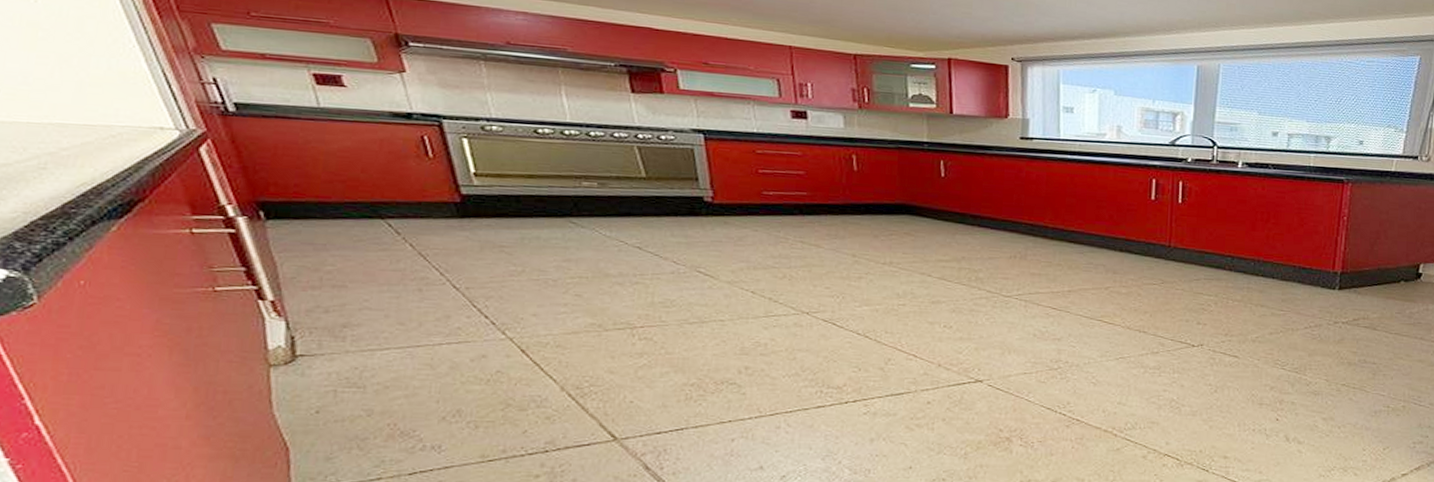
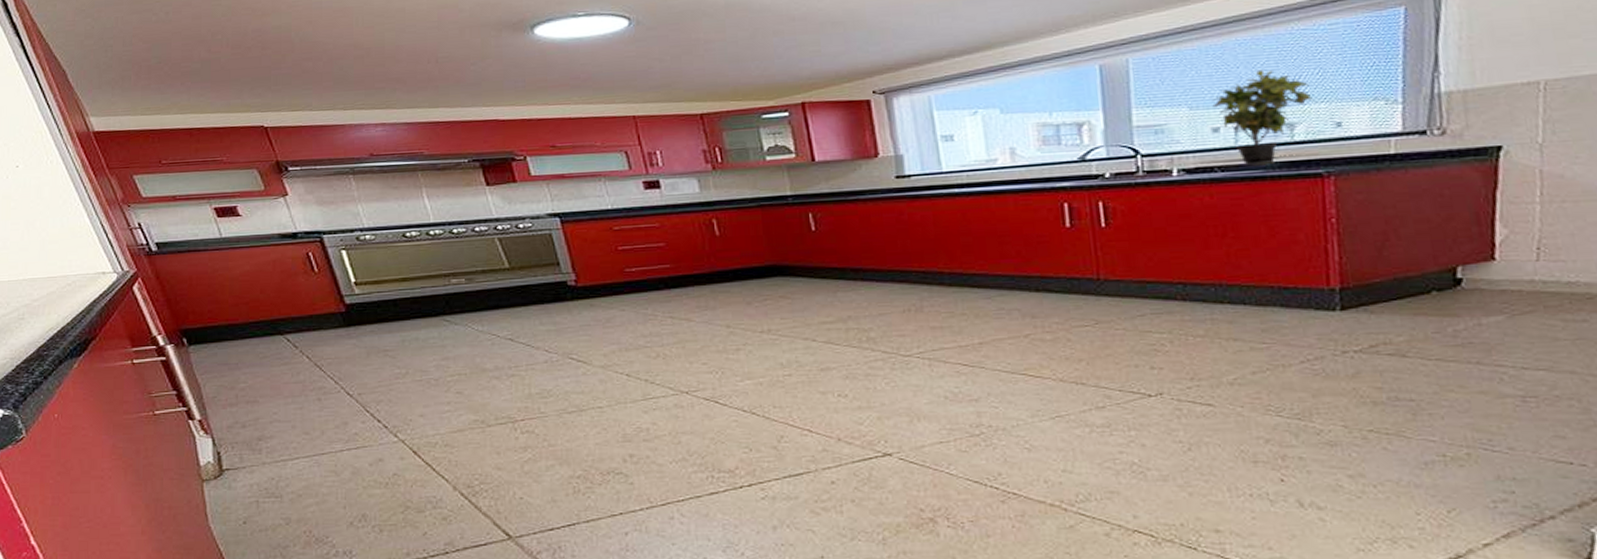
potted plant: none [1276,90,1347,168] -> present [1212,70,1313,166]

